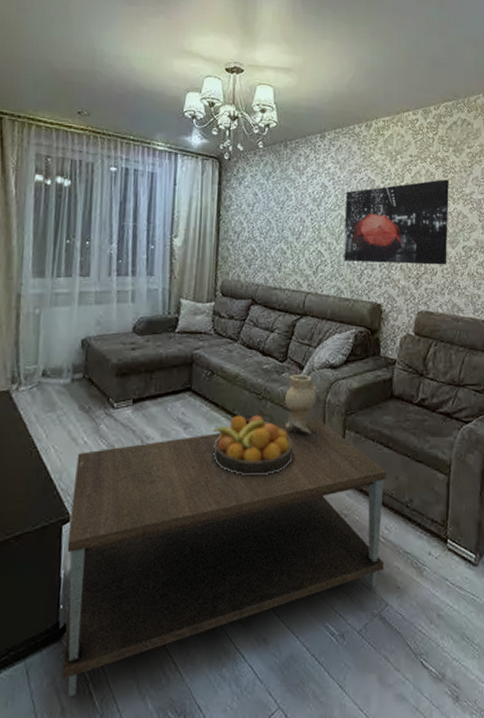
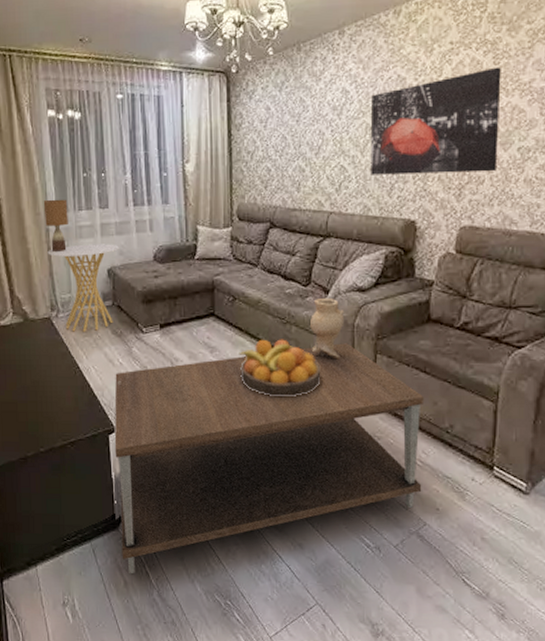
side table: none [15,312,97,407] -> present [47,244,119,332]
table lamp: none [17,264,46,320] -> present [43,199,68,253]

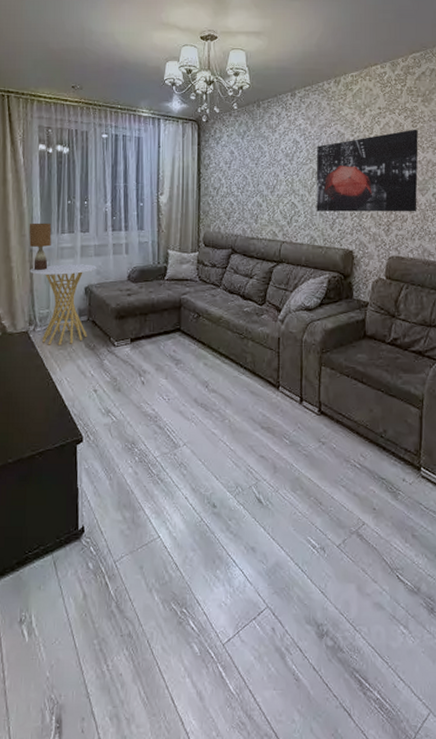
coffee table: present [114,343,425,575] -> none [81,356,362,586]
fruit bowl: present [239,339,321,398] -> none [201,352,273,406]
decorative vase: present [310,297,345,360] -> none [265,315,294,371]

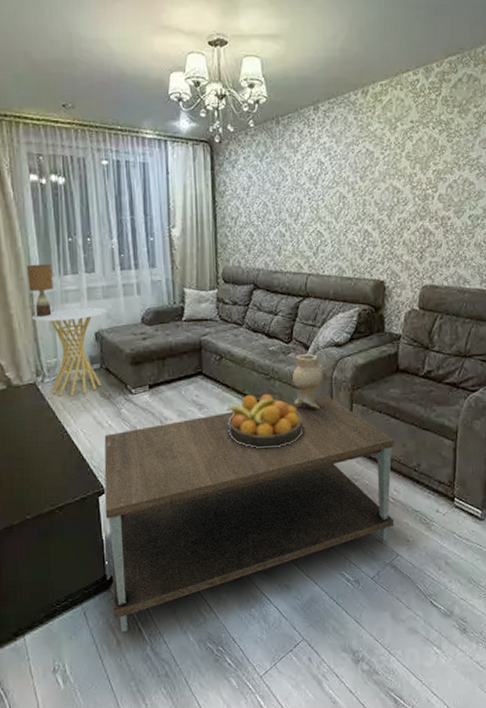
coffee table: none [81,356,362,586] -> present [104,395,395,633]
fruit bowl: none [201,352,273,406] -> present [226,393,303,449]
decorative vase: none [265,315,294,371] -> present [293,353,324,410]
wall art: present [316,129,418,212] -> none [343,144,454,240]

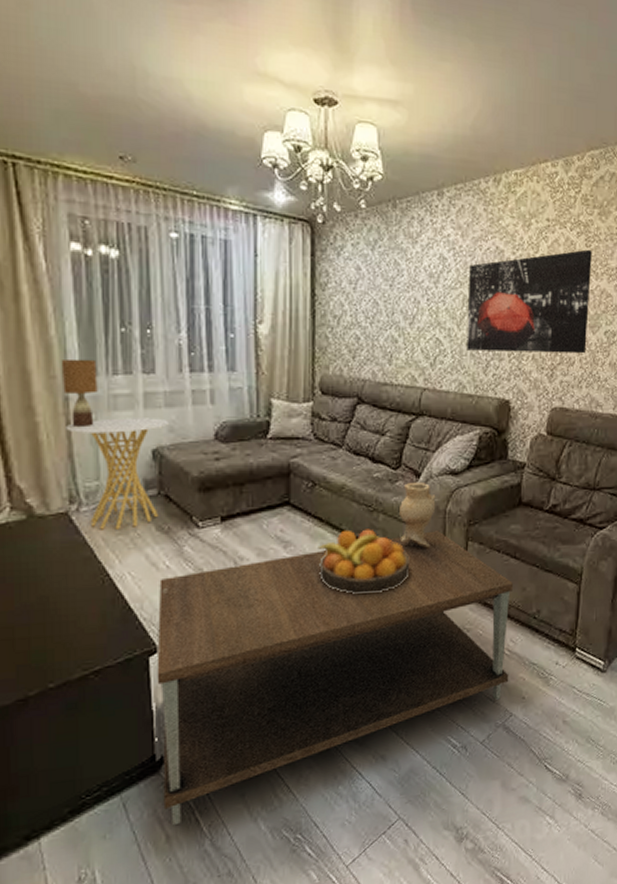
wall art: none [343,144,454,240] -> present [467,249,592,354]

